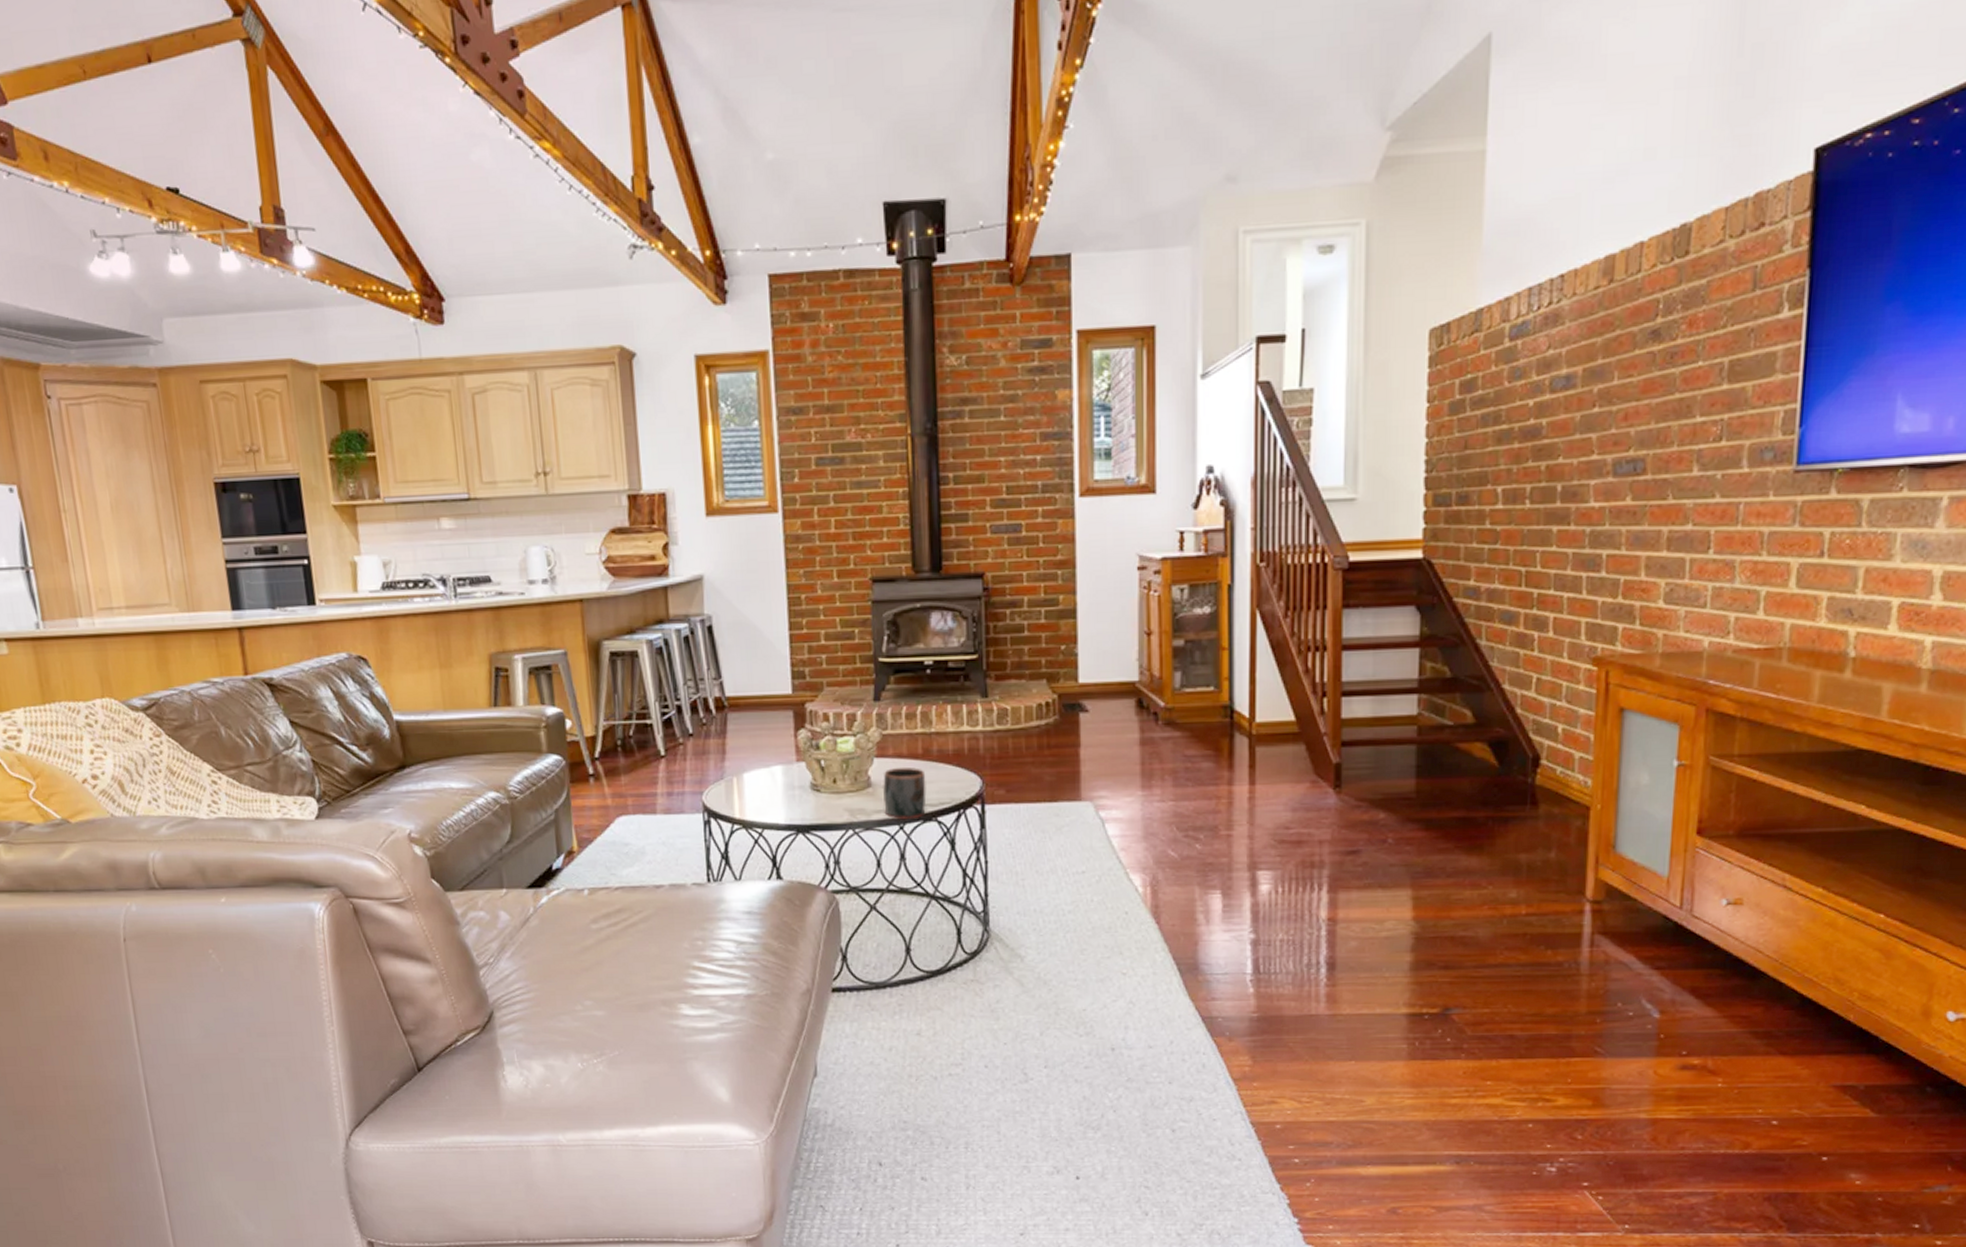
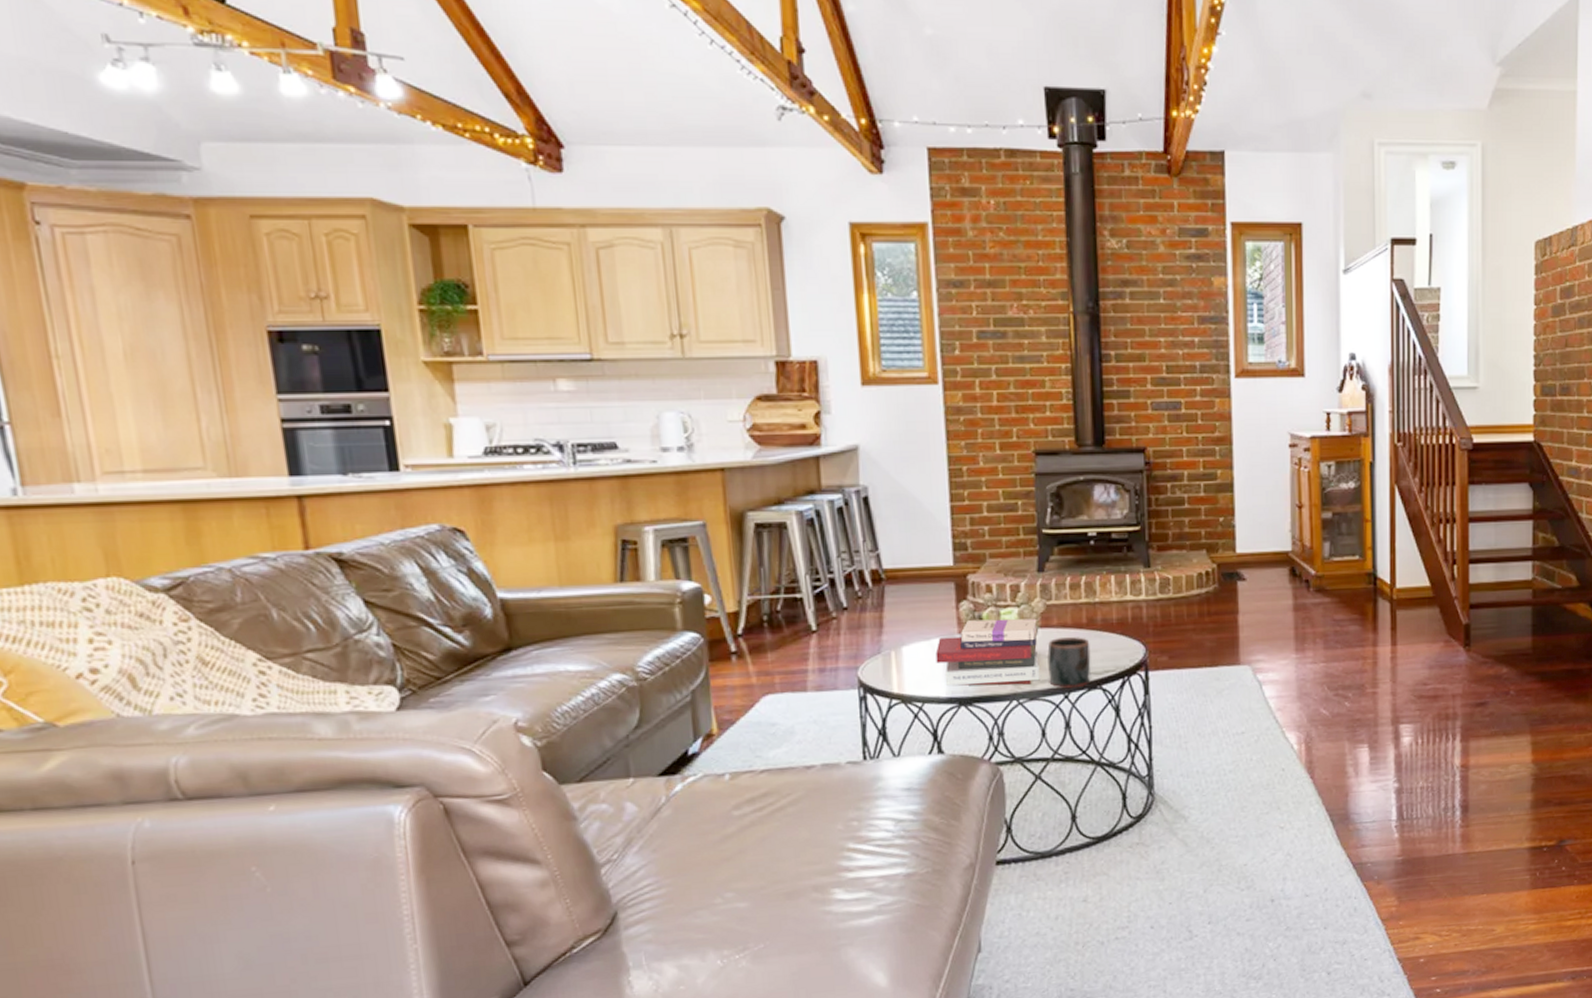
books: none [775,747,876,815] -> present [935,618,1040,686]

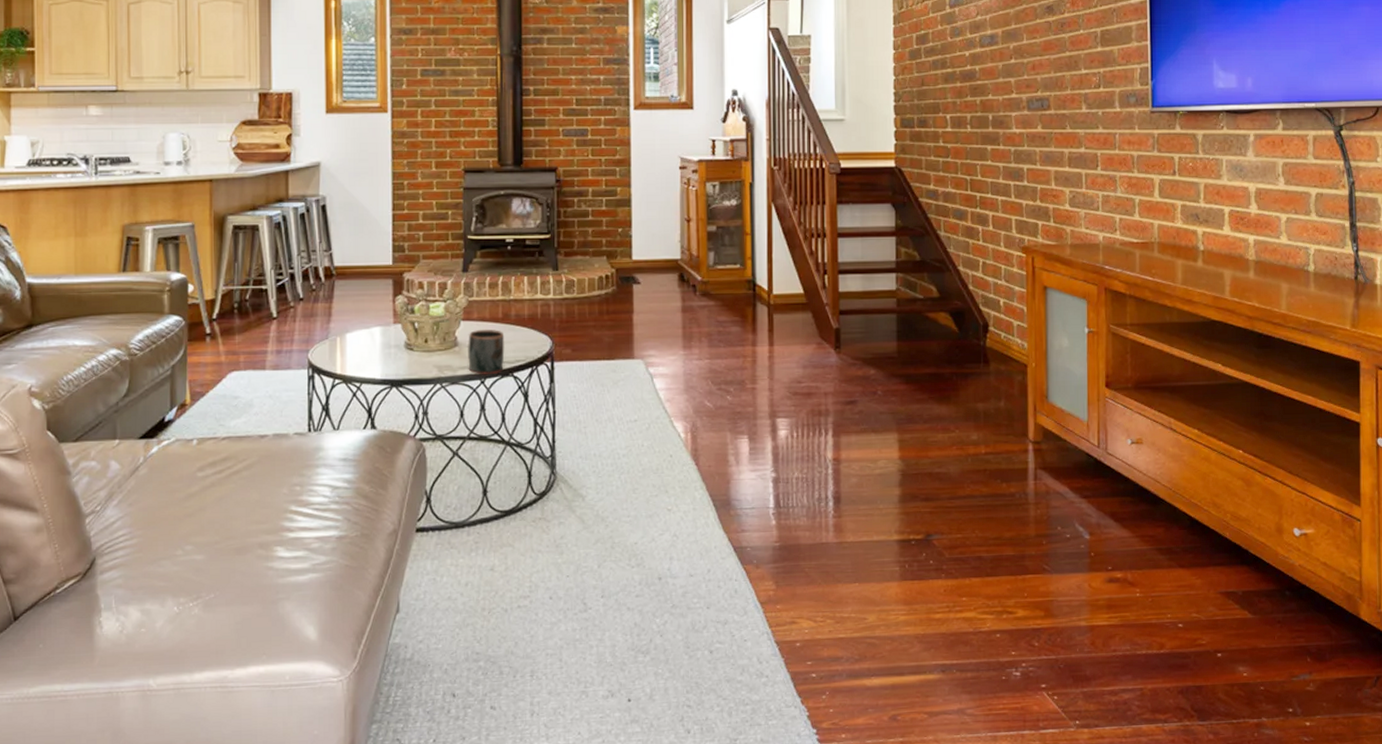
books: present [935,618,1040,686] -> none [374,312,461,371]

